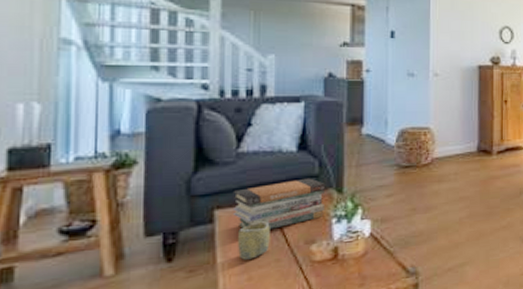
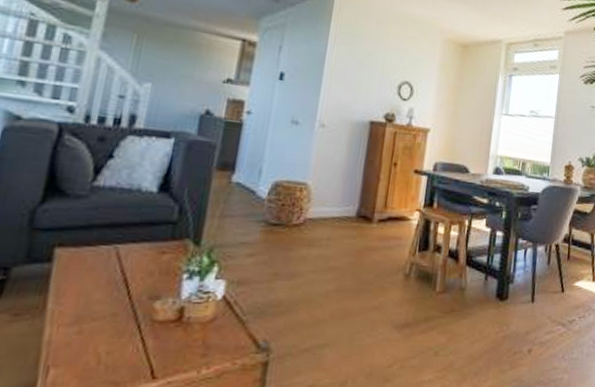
book stack: present [232,178,326,229] -> none [74,224,183,278]
cup: present [238,221,270,260] -> none [72,267,114,309]

